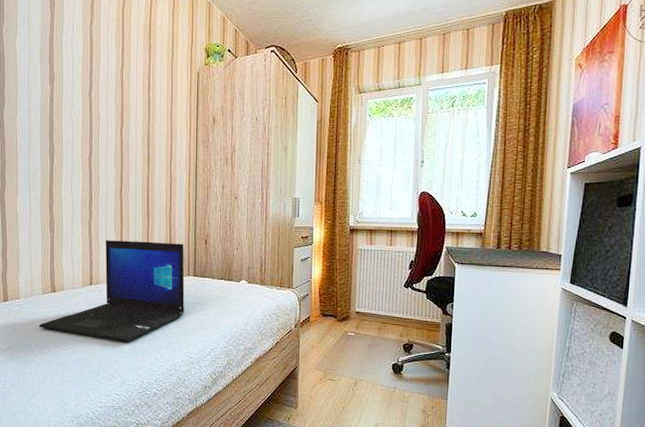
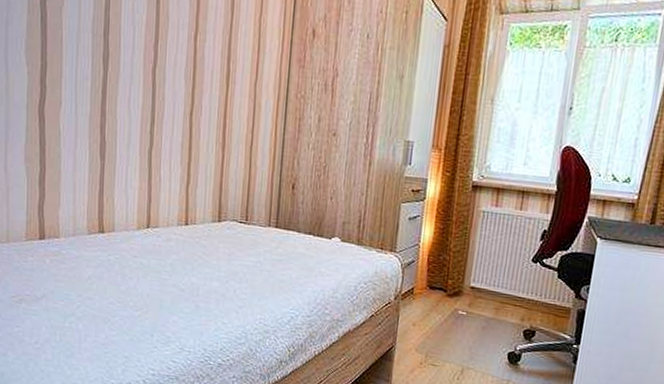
laptop: present [39,240,185,342] -> none [82,174,266,301]

